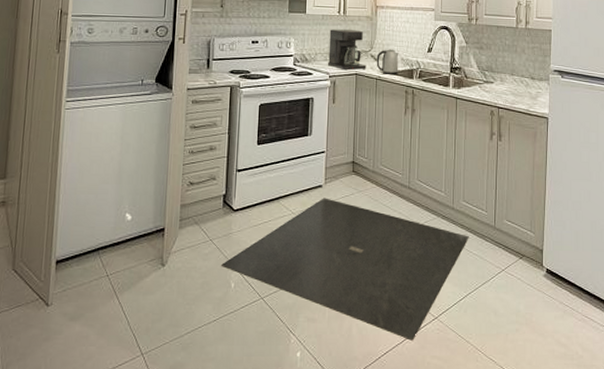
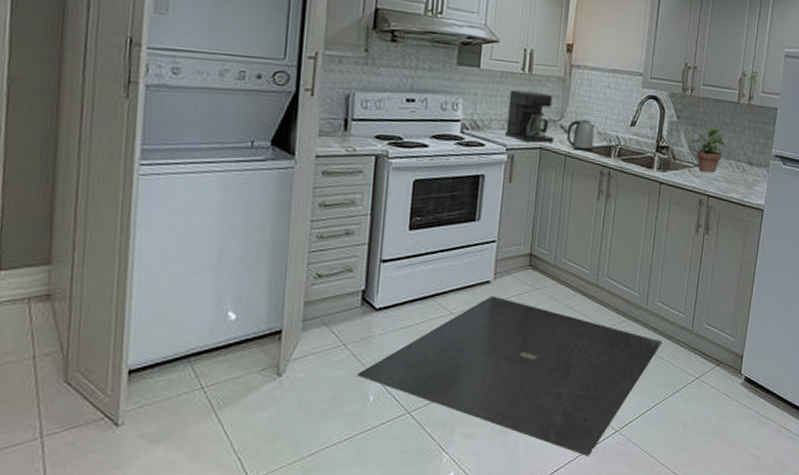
potted plant: none [477,50,509,88] -> present [689,128,725,174]

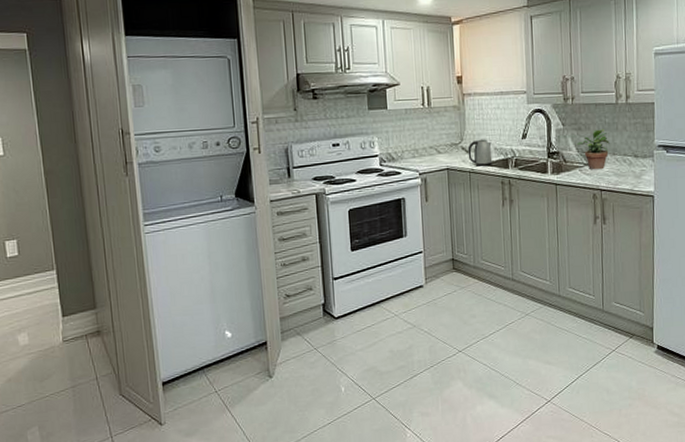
floor mat: present [357,295,662,456] -> none [329,297,577,424]
coffee maker: present [504,90,554,144] -> none [414,121,458,167]

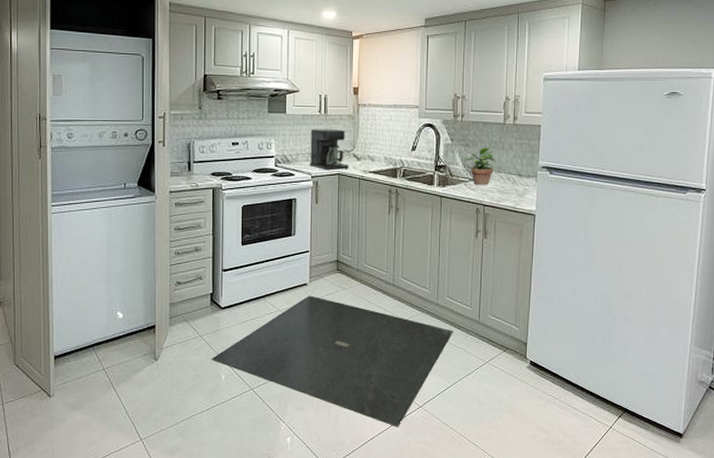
floor mat: none [329,297,577,424] -> present [212,295,453,427]
coffee maker: none [414,121,458,167] -> present [309,128,349,171]
kettle: present [468,139,493,166] -> none [359,148,382,174]

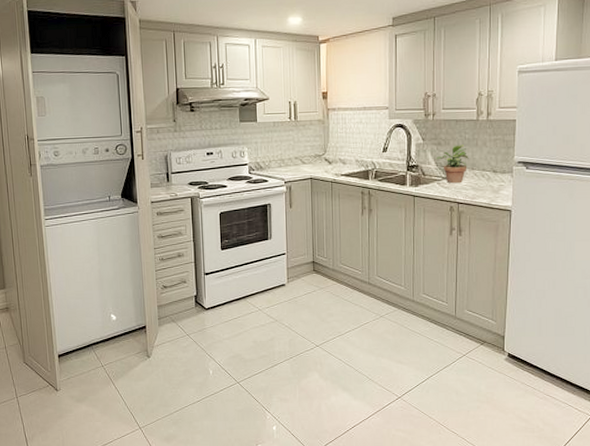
floor mat: present [212,295,453,427] -> none [199,295,430,417]
coffee maker: present [309,128,349,171] -> none [282,134,321,176]

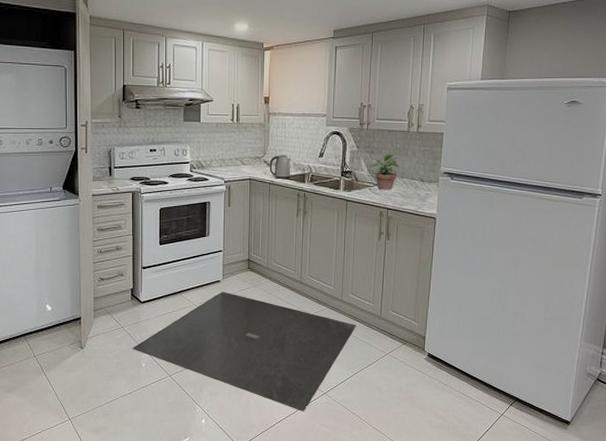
floor mat: none [199,295,430,417] -> present [133,291,356,412]
kettle: none [330,151,354,177] -> present [269,155,291,179]

